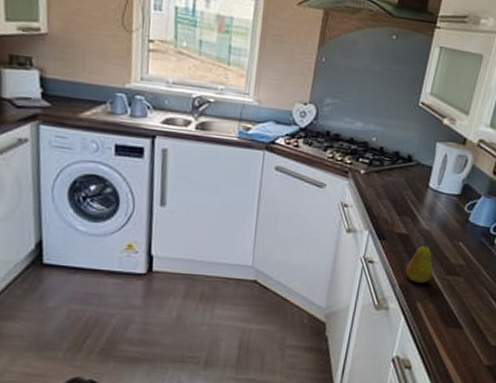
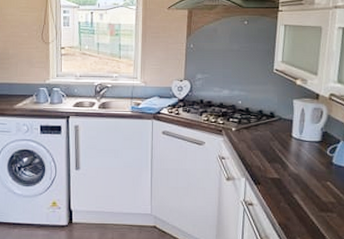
fruit: present [406,241,433,284] -> none [283,183,307,221]

